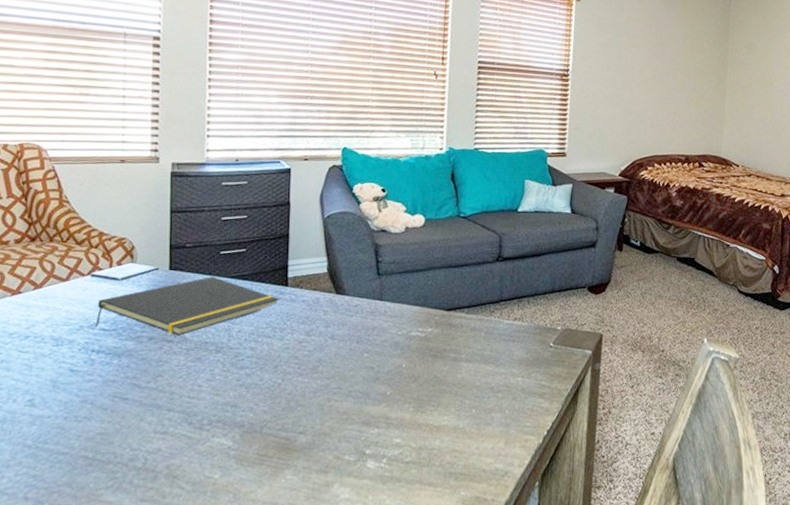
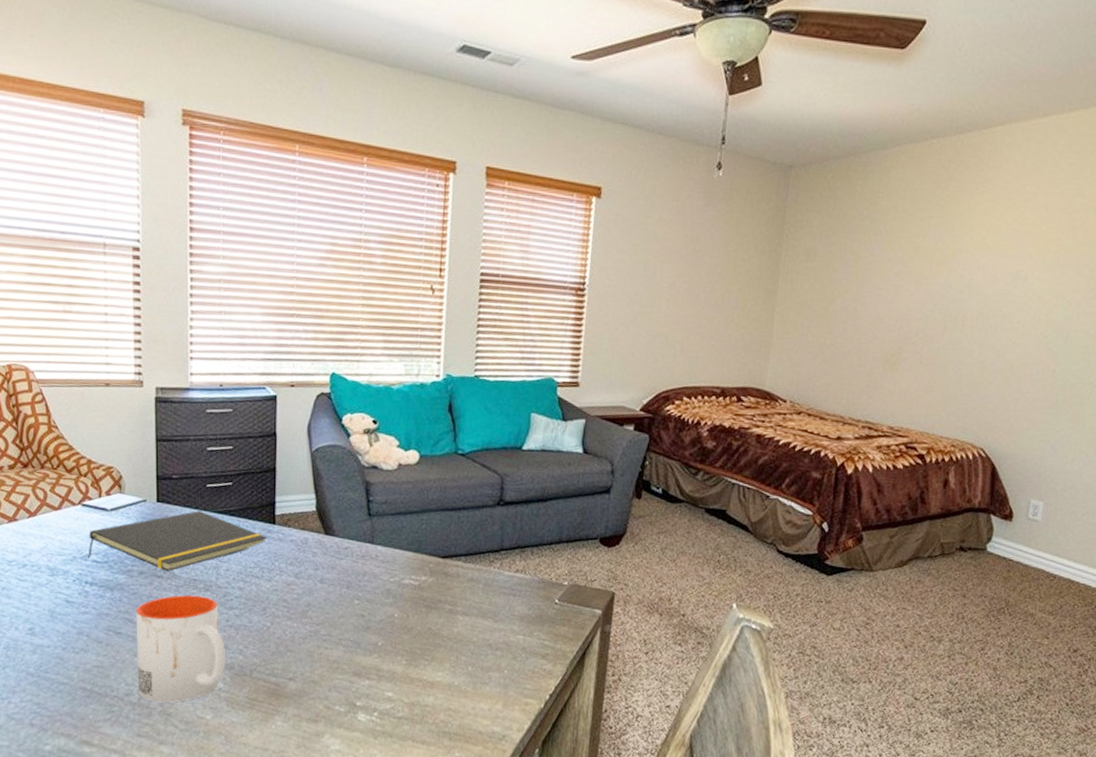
mug: none [143,357,236,465] -> present [136,595,226,703]

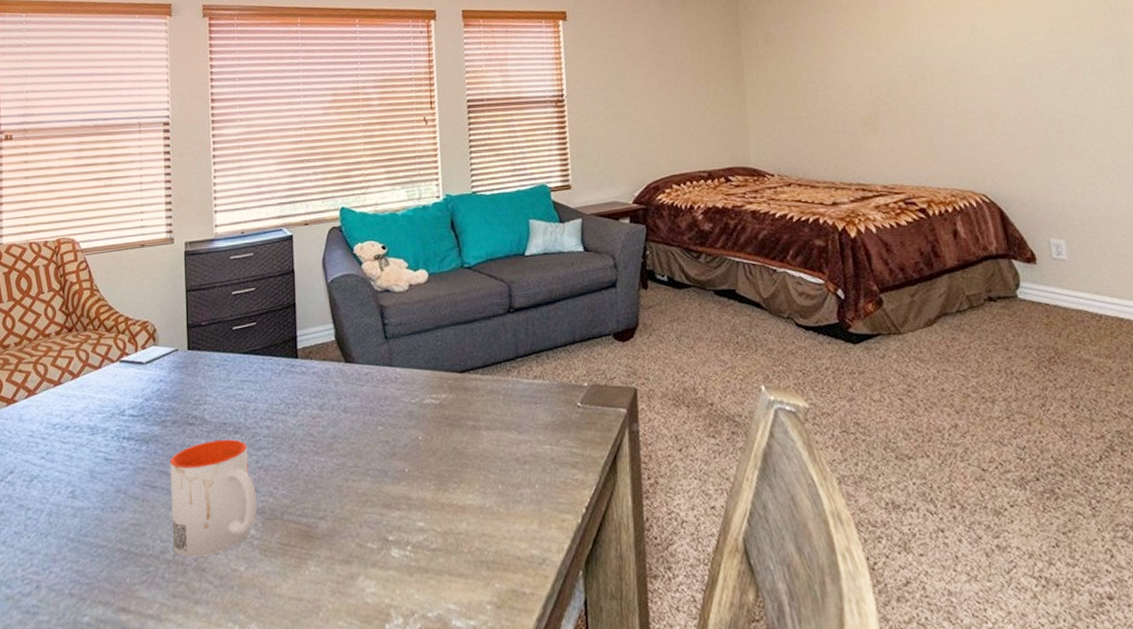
notepad: present [88,511,268,571] -> none [125,354,292,417]

